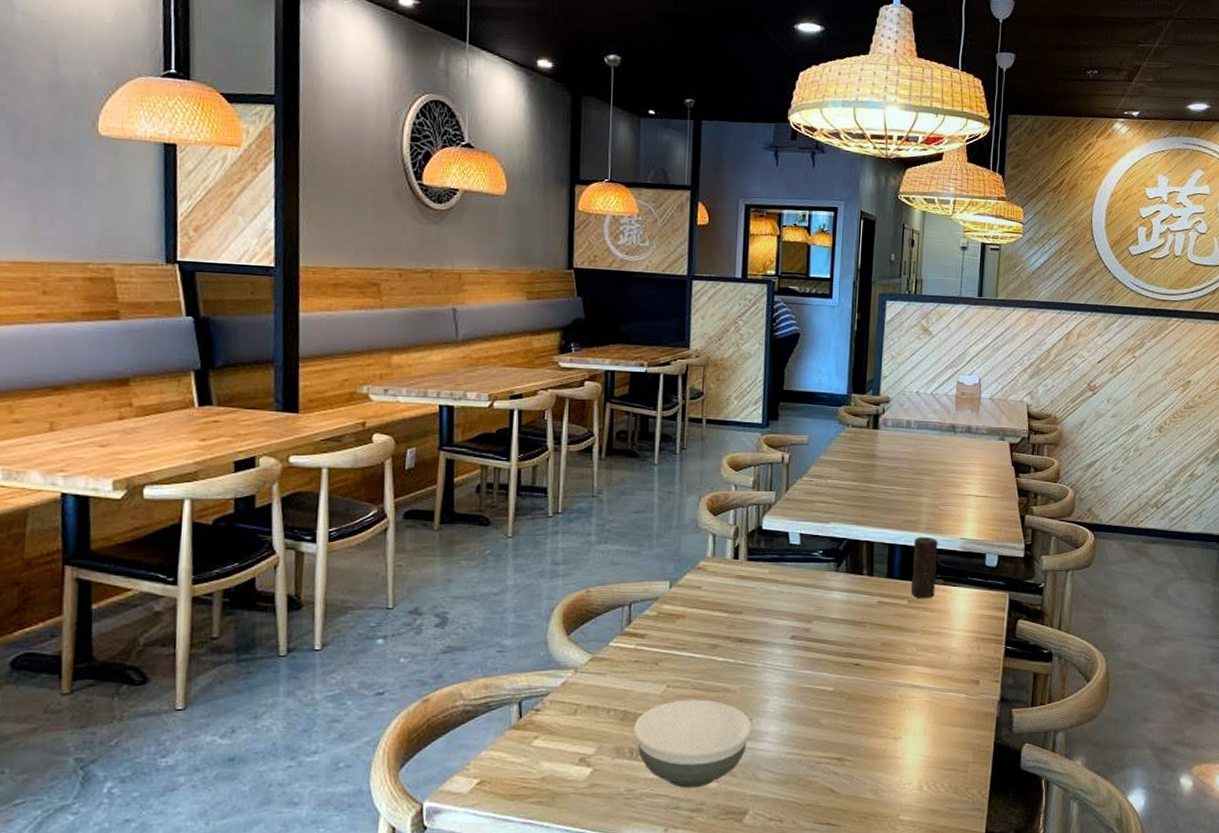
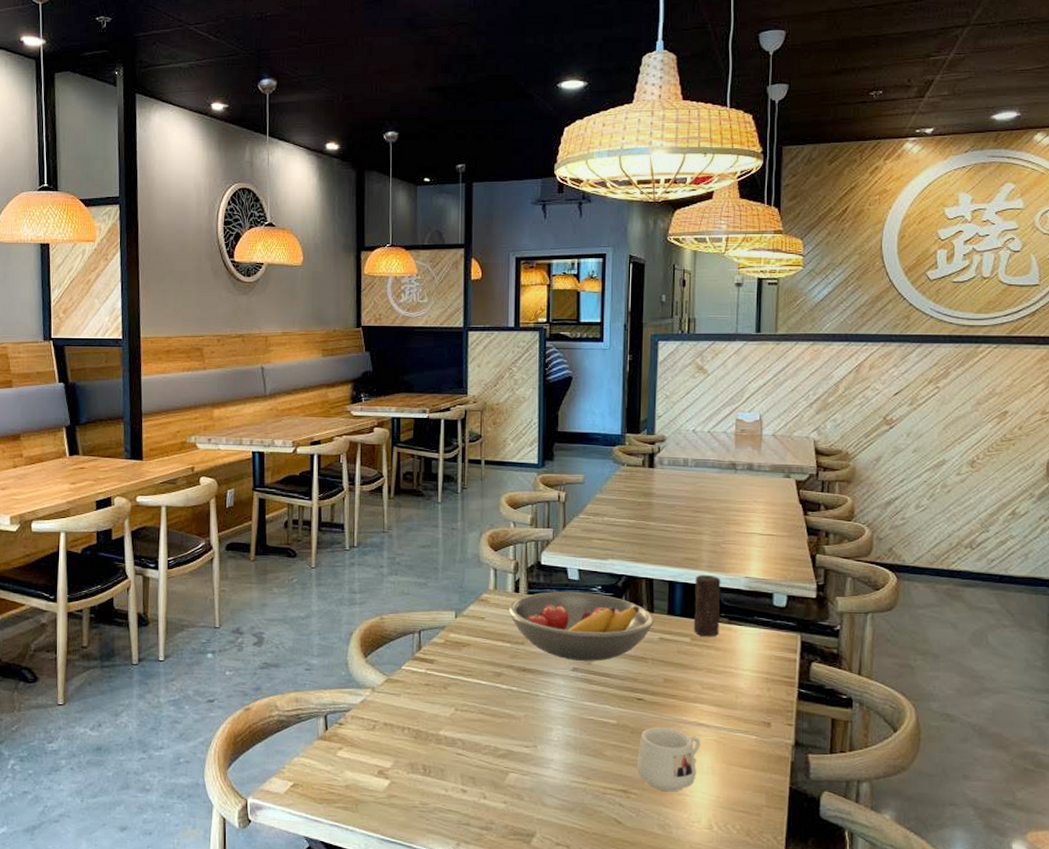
bowl: present [633,699,752,789] -> none [426,723,536,807]
fruit bowl: none [726,557,874,628] -> present [508,591,654,661]
mug: none [852,690,914,756] -> present [636,726,700,792]

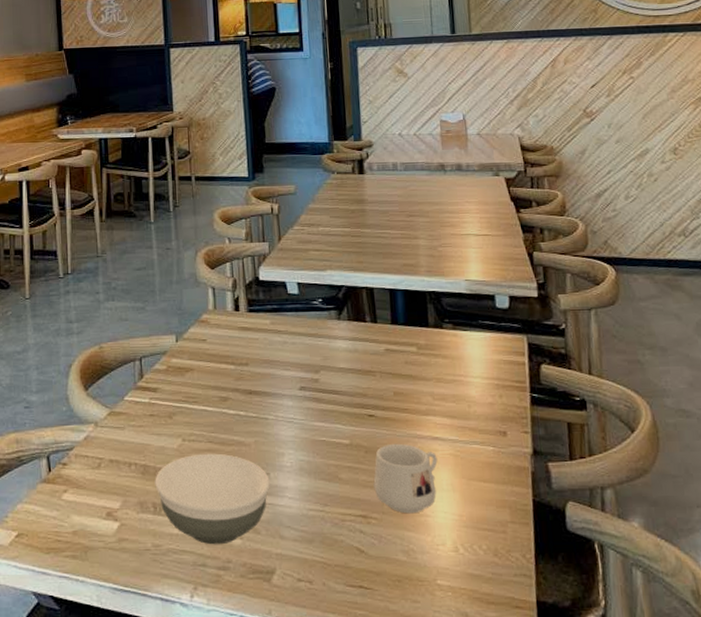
bowl: none [426,723,536,807] -> present [155,453,270,545]
fruit bowl: present [508,591,654,661] -> none [229,306,379,379]
candle: present [693,574,721,637] -> none [415,280,445,345]

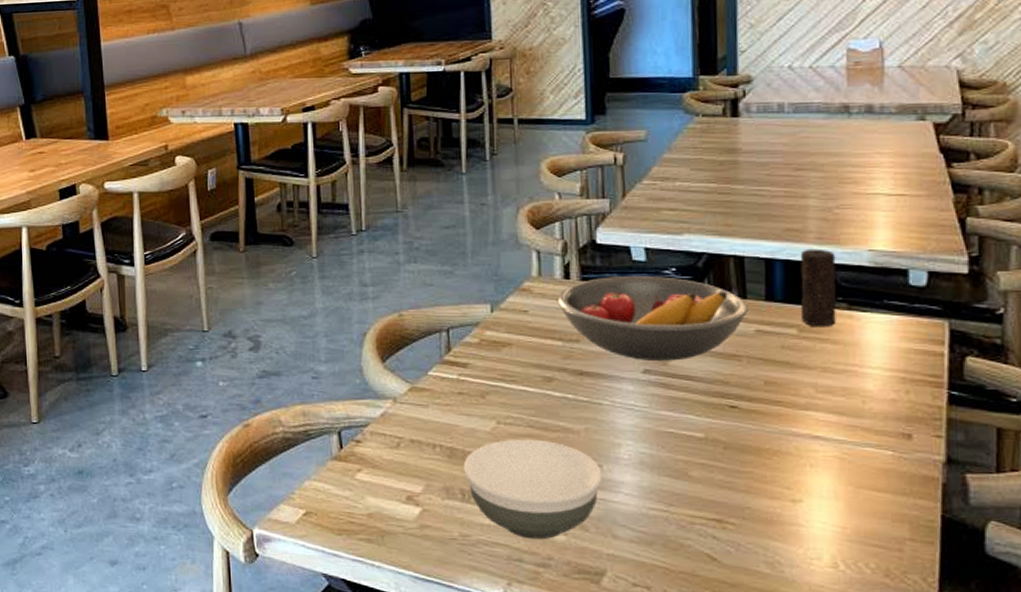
fruit bowl: none [229,306,379,379] -> present [557,276,748,361]
mug: present [373,443,438,514] -> none [732,440,817,522]
candle: none [415,280,445,345] -> present [800,248,836,328]

